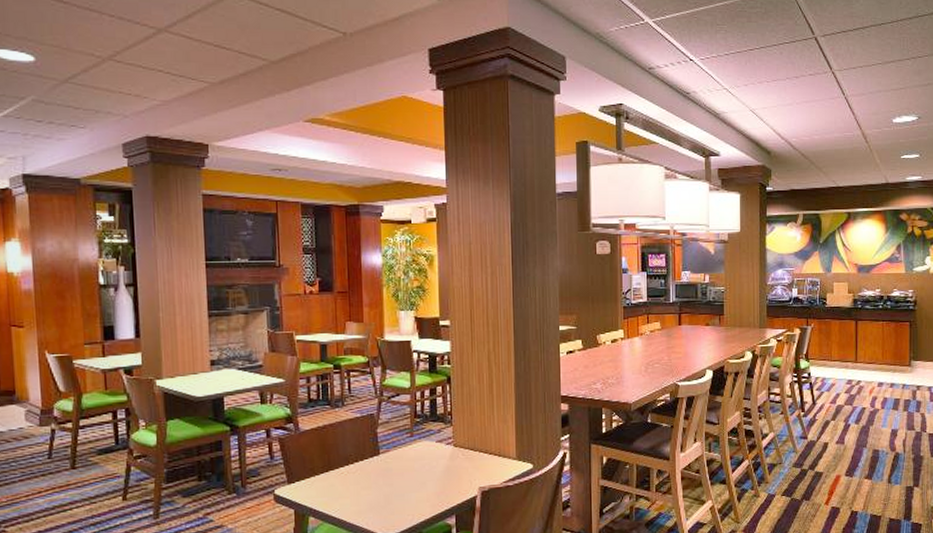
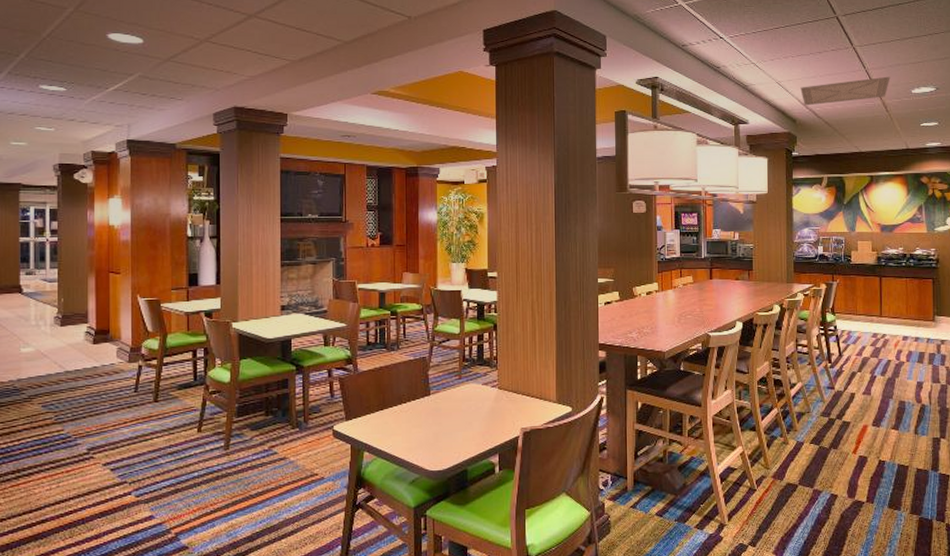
ceiling vent: none [776,104,871,136] -> present [800,76,890,106]

